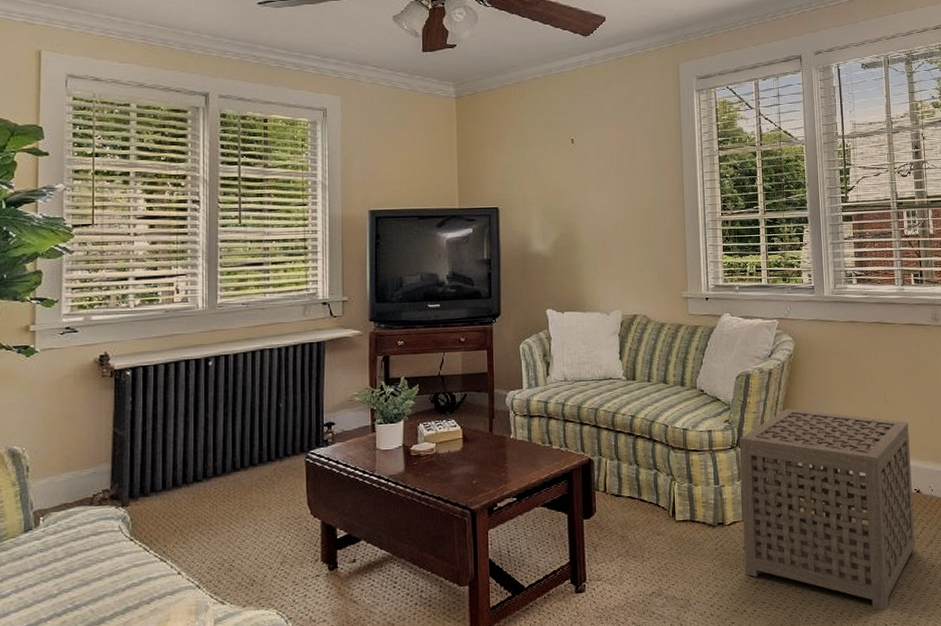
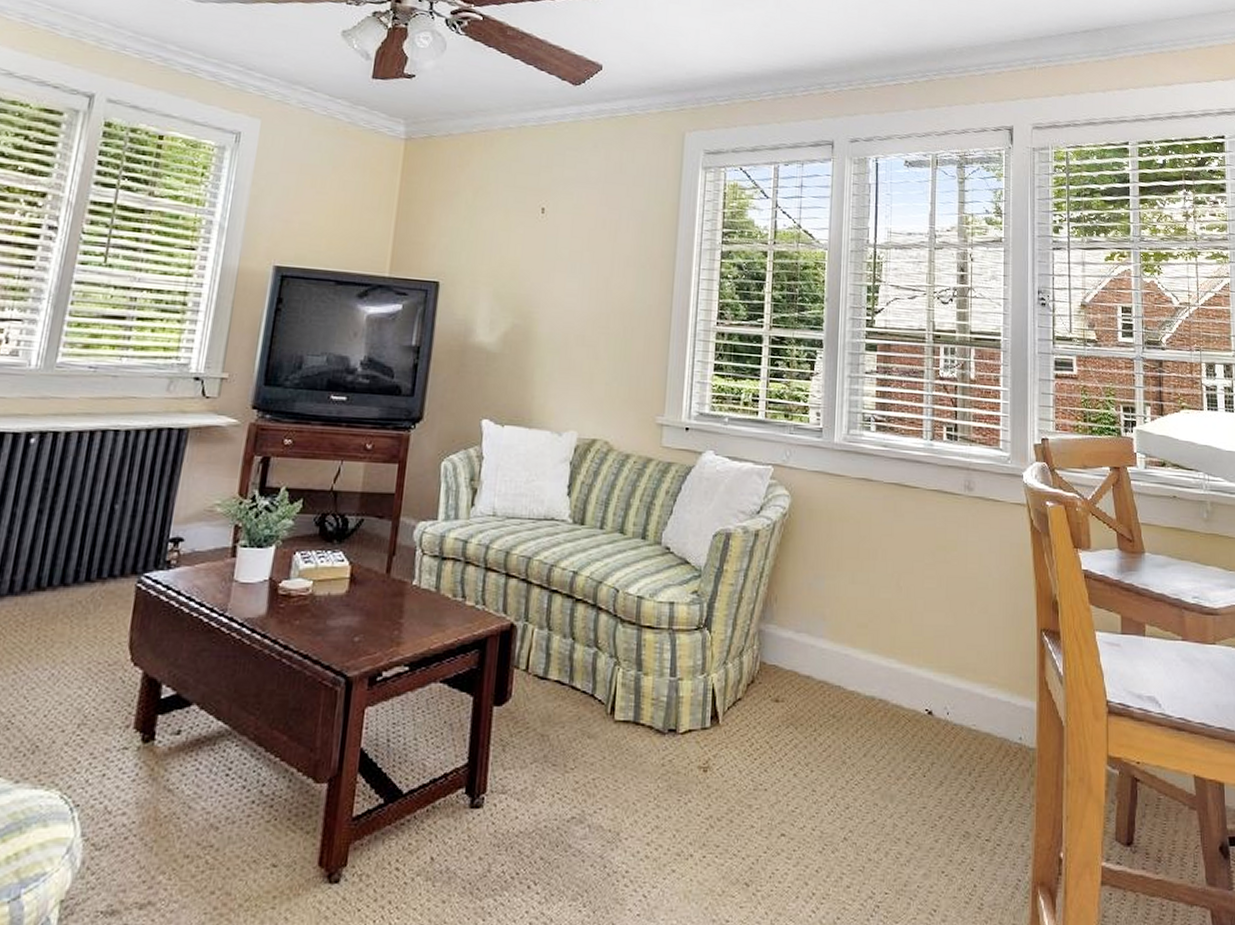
side table: present [739,409,916,610] -> none [696,584,925,873]

